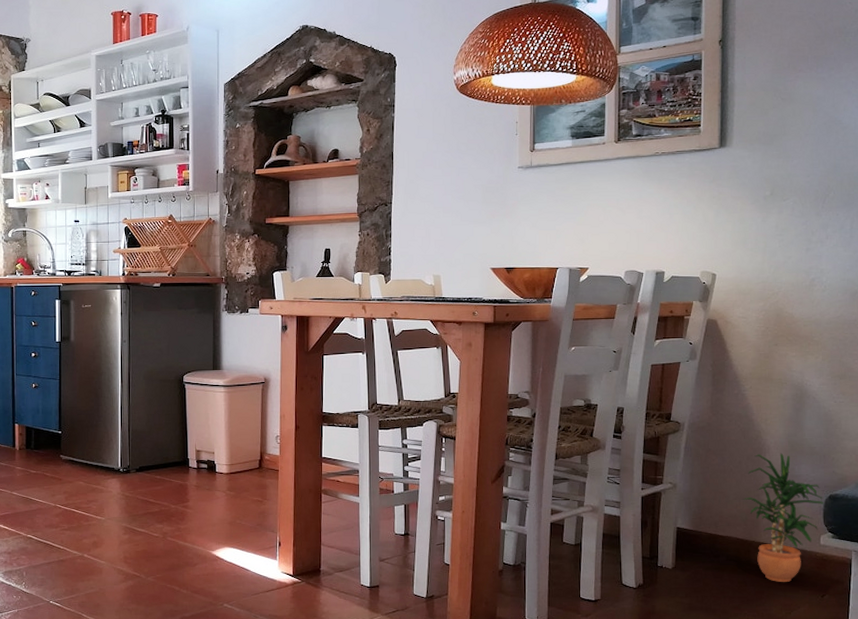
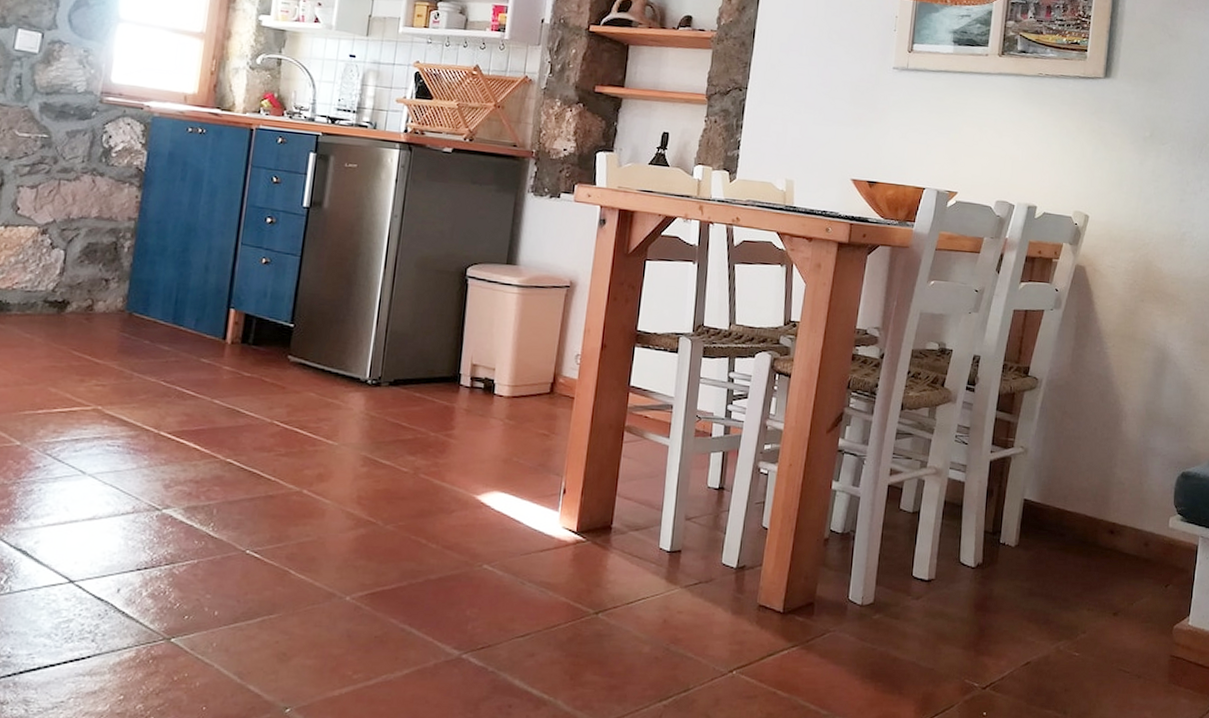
potted plant: present [743,453,826,583] -> none [1095,421,1177,569]

